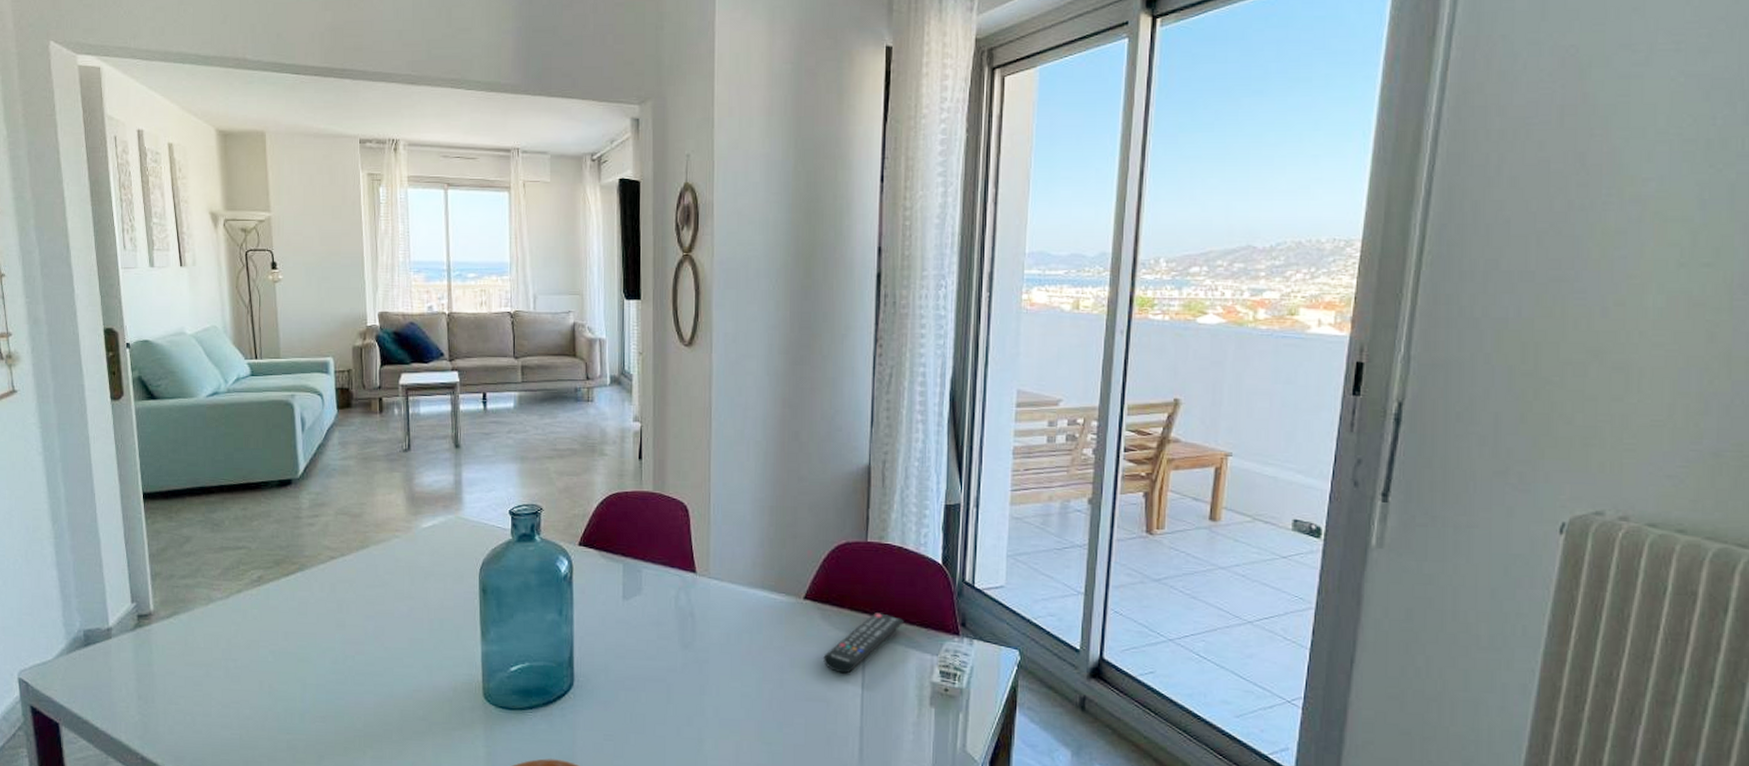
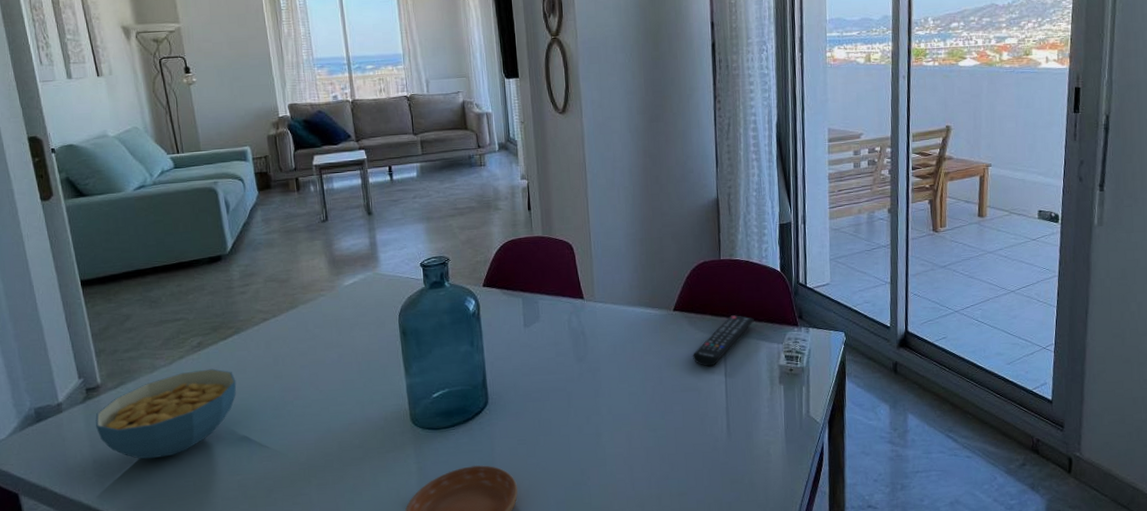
cereal bowl: none [144,607,295,703] -> present [95,368,237,459]

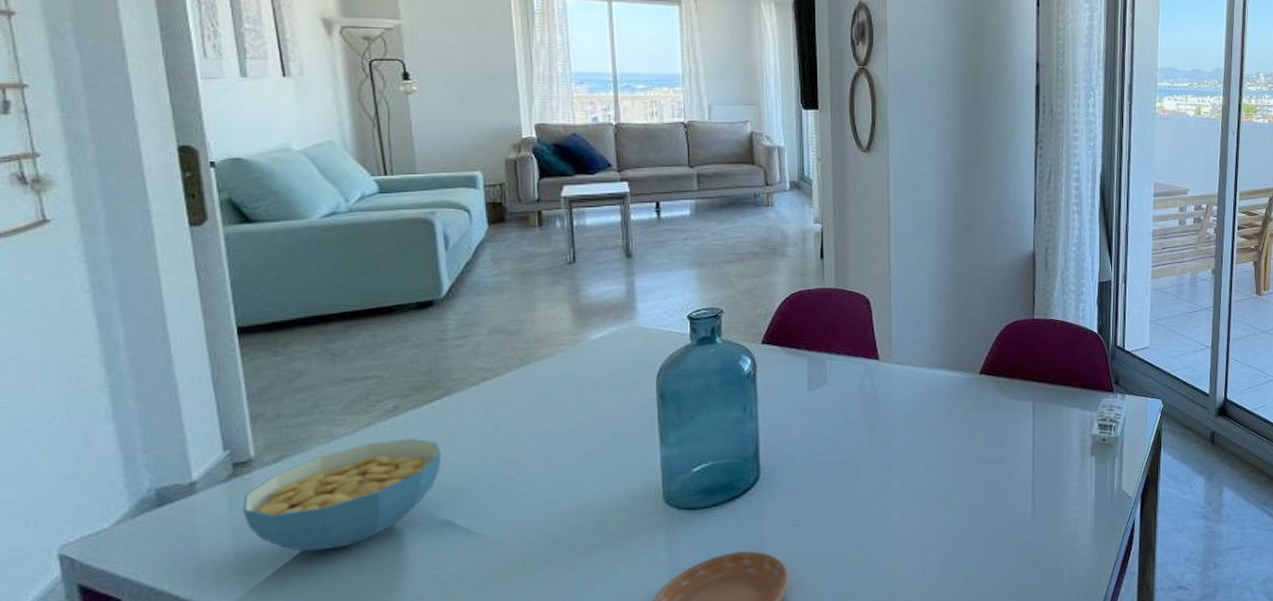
remote control: present [693,315,754,367] -> none [998,380,1067,437]

